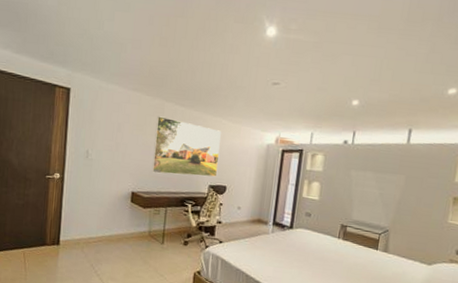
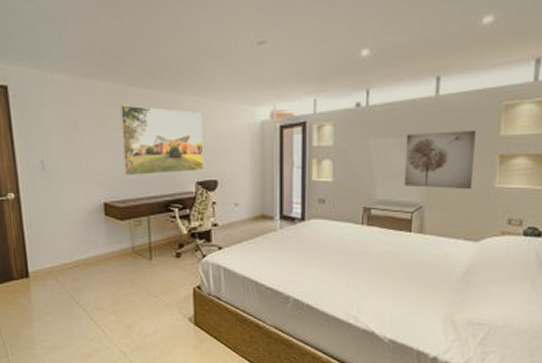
wall art: none [375,170,436,222] -> present [403,130,476,190]

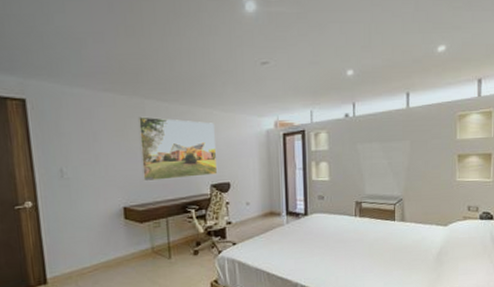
wall art: present [403,130,476,190] -> none [386,135,439,184]

